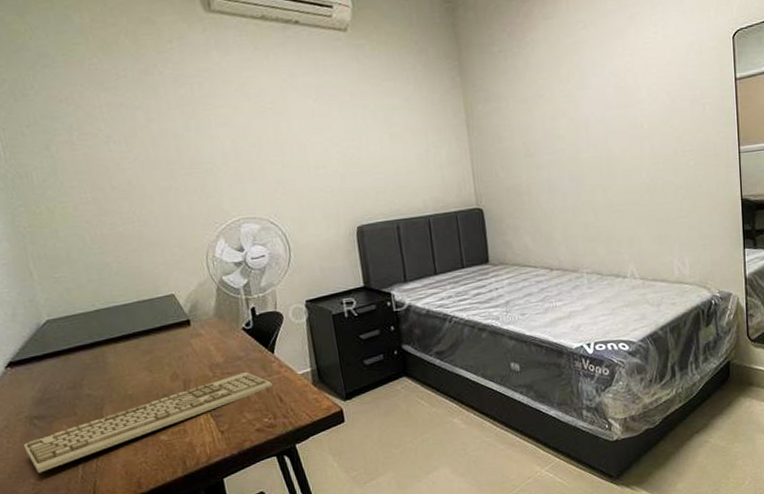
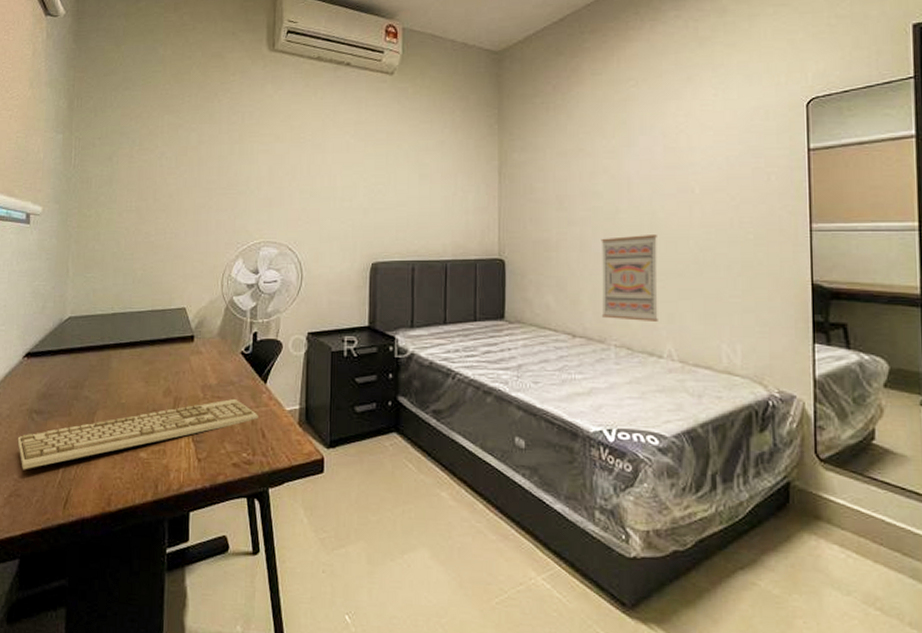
wall art: none [566,170,621,250] -> present [601,235,658,321]

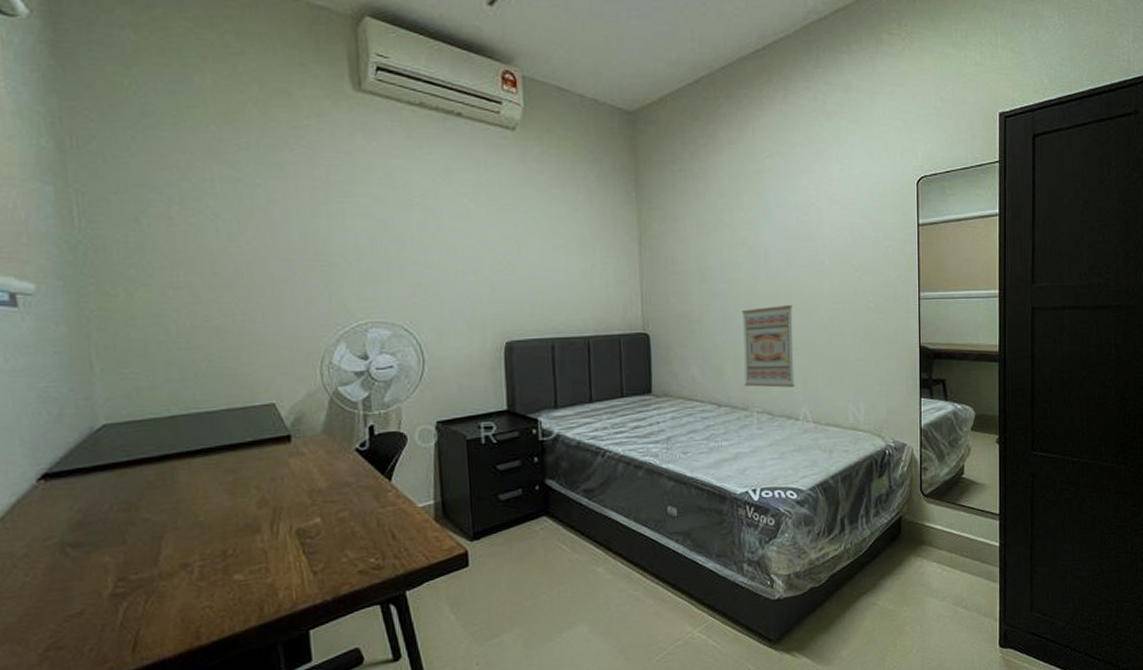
keyboard: present [17,399,258,470] -> none [46,502,385,617]

